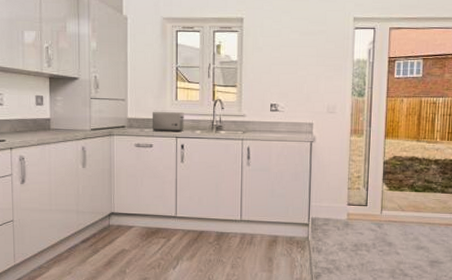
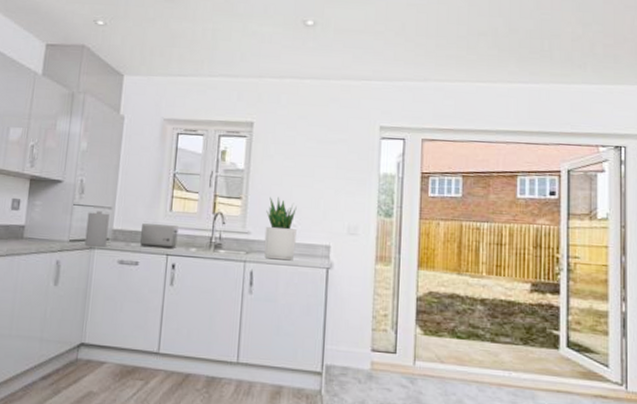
paper towel holder: none [104,103,124,135] -> present [84,211,110,248]
planter: none [258,83,285,137] -> present [264,196,297,261]

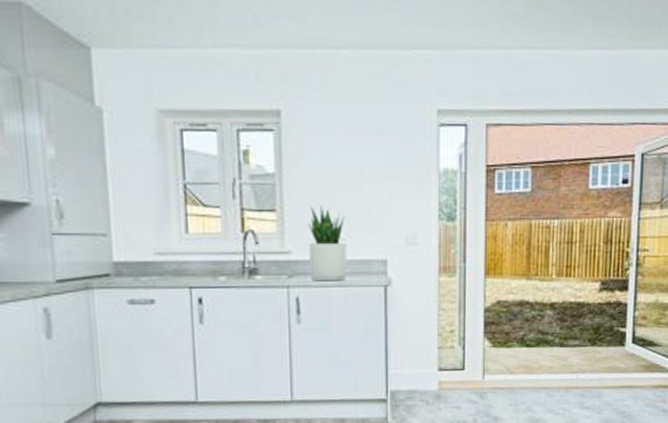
paper towel holder: present [84,211,110,248] -> none [74,240,108,287]
toaster: present [139,222,179,249] -> none [150,249,201,281]

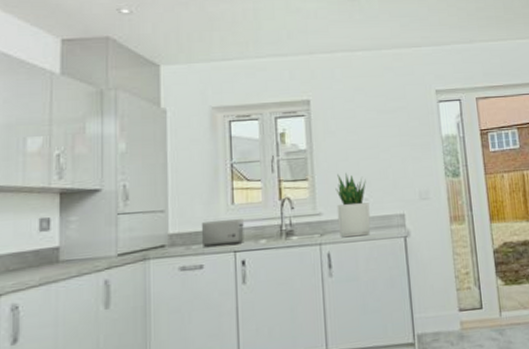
toaster: none [150,249,201,281] -> present [201,218,244,248]

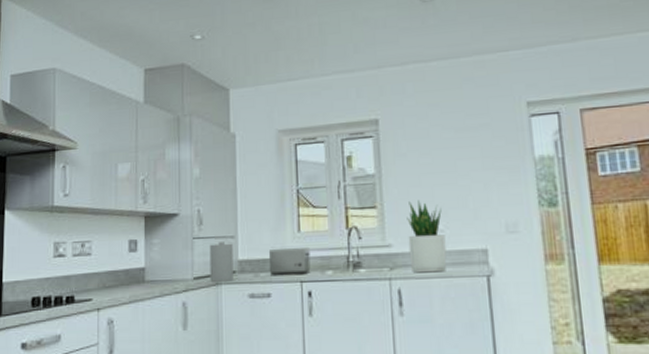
paper towel holder: none [136,216,163,259] -> present [209,242,234,283]

